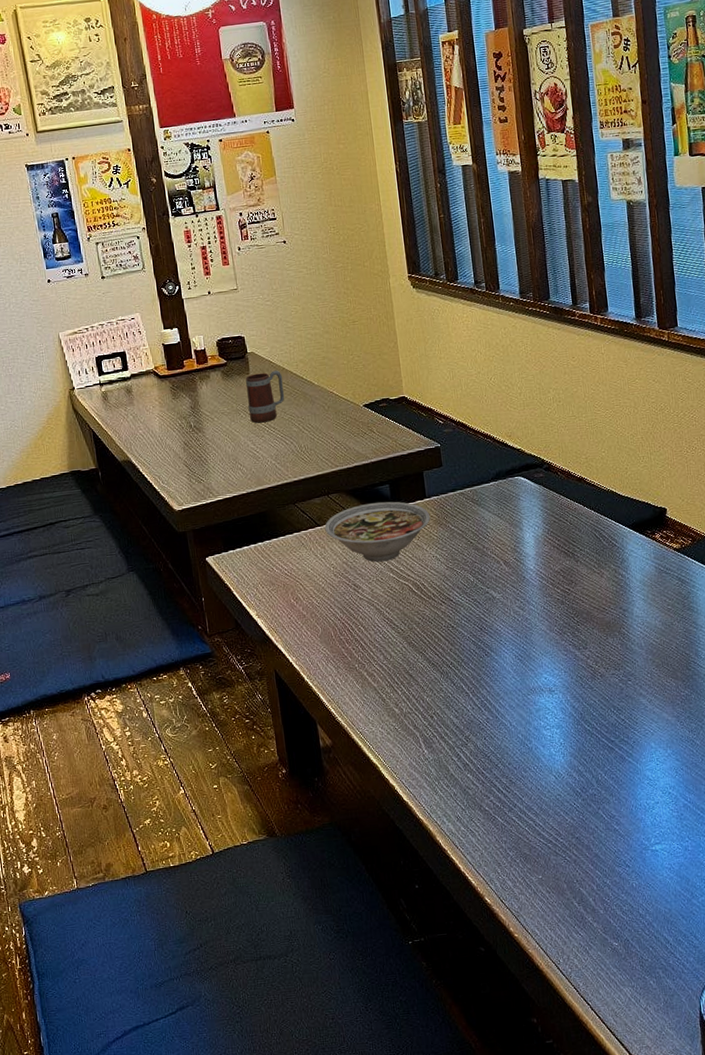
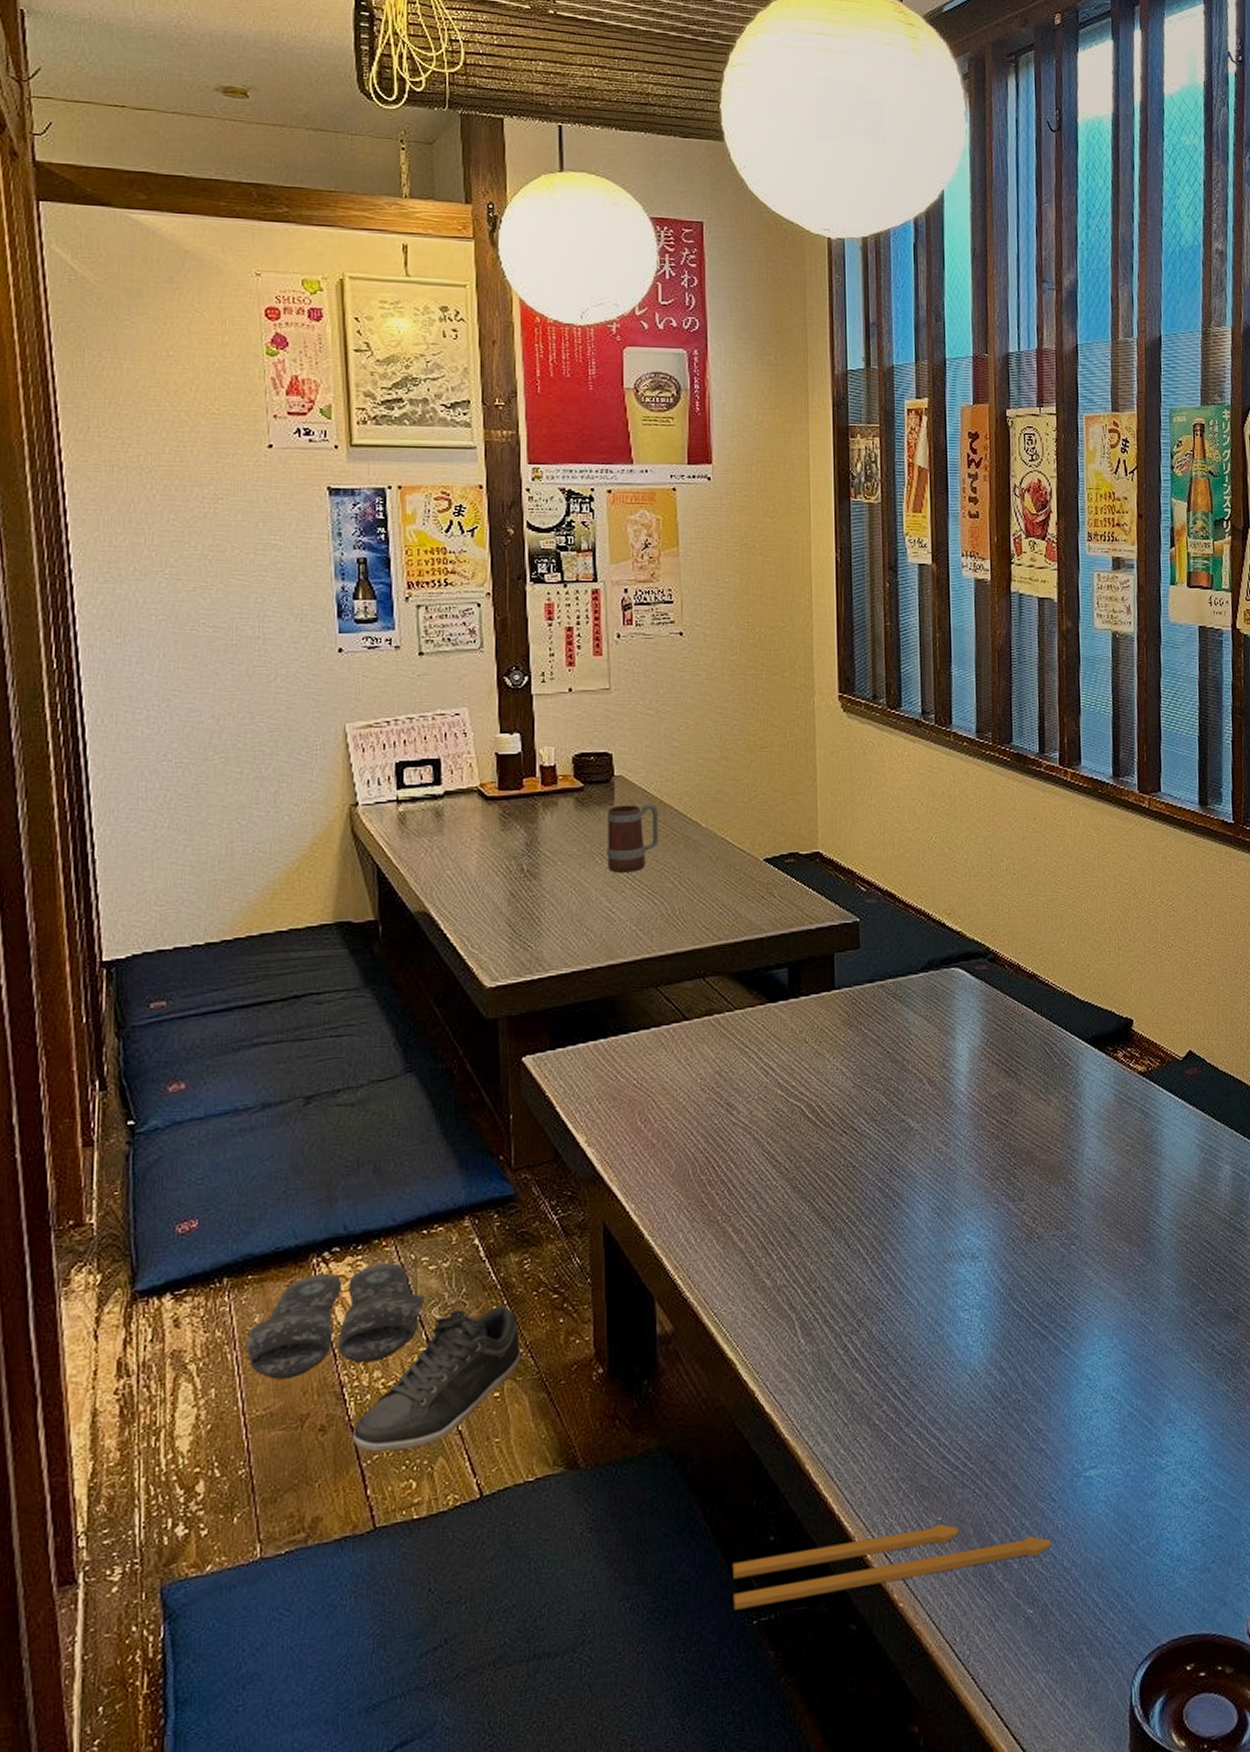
slippers: none [50,699,160,776] -> present [247,1263,425,1380]
shoe: none [124,727,230,824] -> present [352,1305,522,1454]
soup bowl: present [324,501,431,563] -> none [695,990,839,1074]
chopsticks: none [389,880,630,934] -> present [731,1523,1053,1611]

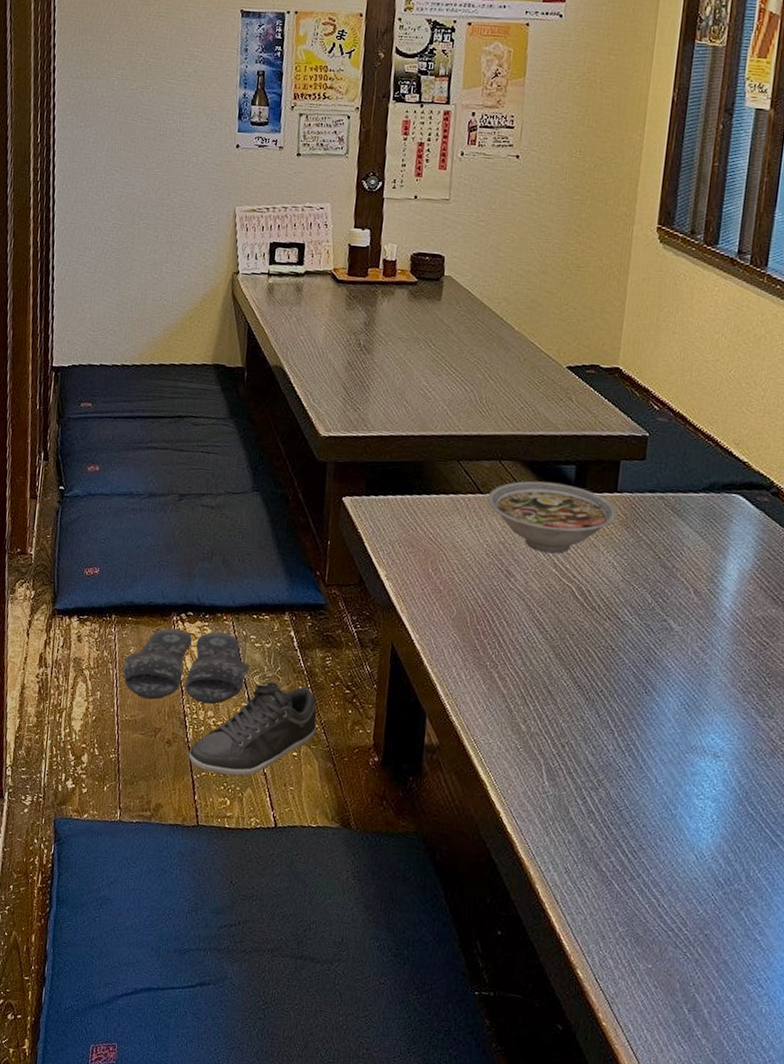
beer mug: present [606,802,659,873] -> none [429,301,479,361]
soup bowl: none [695,990,839,1074] -> present [487,481,617,554]
chopsticks: present [731,1523,1053,1611] -> none [460,941,754,1029]

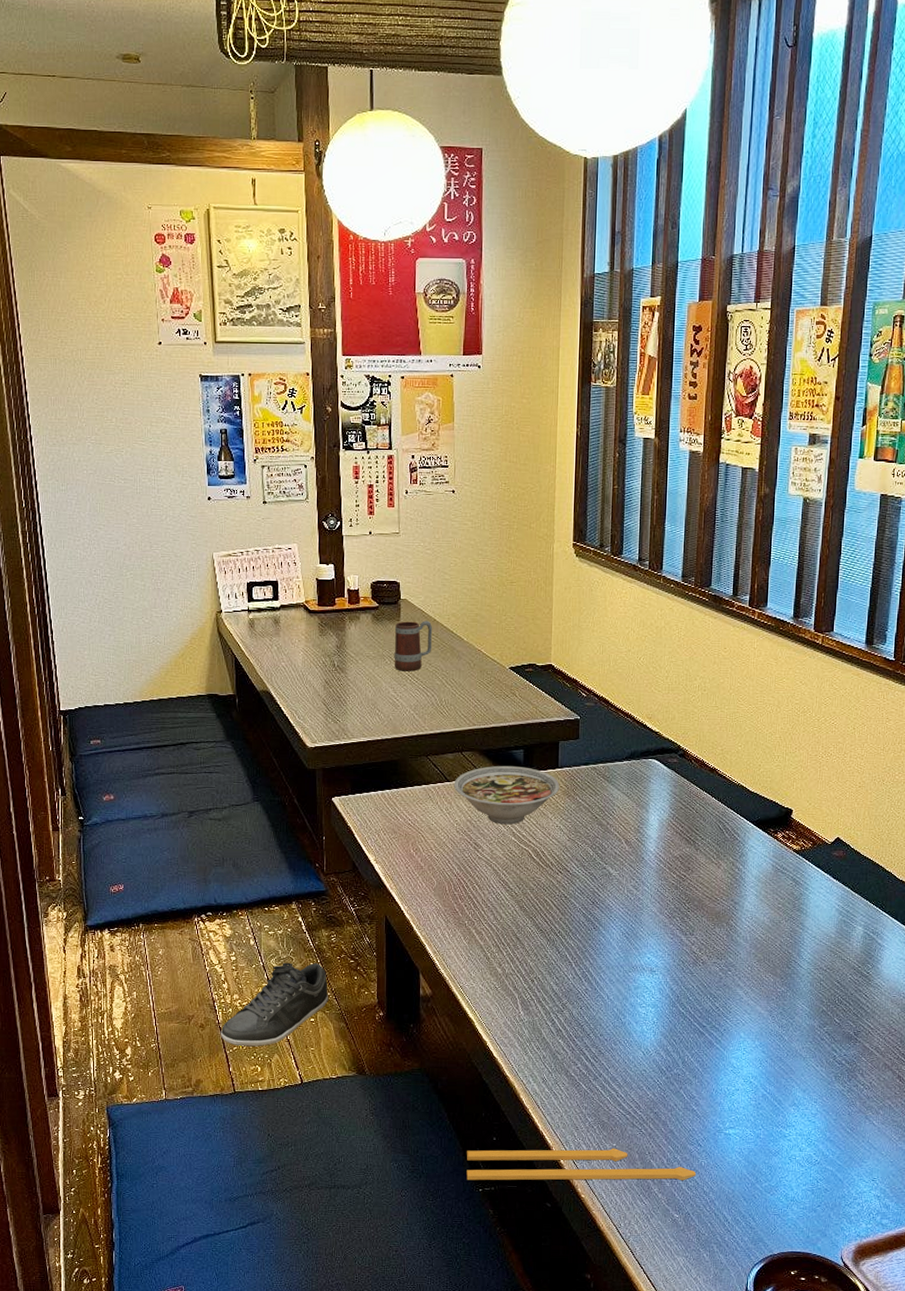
slippers: present [123,628,250,704] -> none [155,926,266,992]
beer mug: none [429,301,479,361] -> present [394,620,433,672]
chopsticks: none [460,941,754,1029] -> present [466,1148,697,1181]

